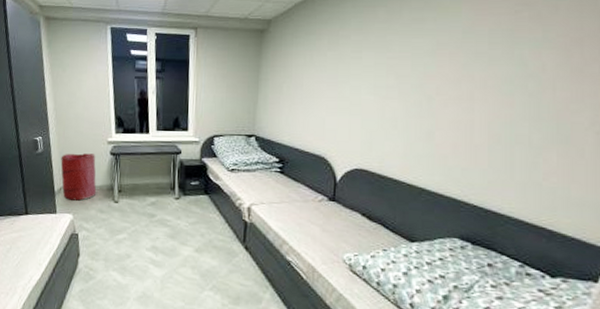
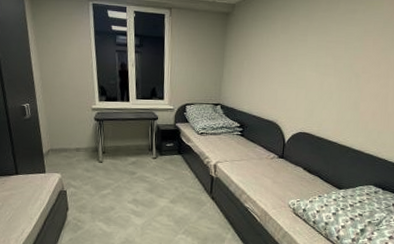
laundry hamper: present [61,153,96,201] -> none [48,119,82,161]

